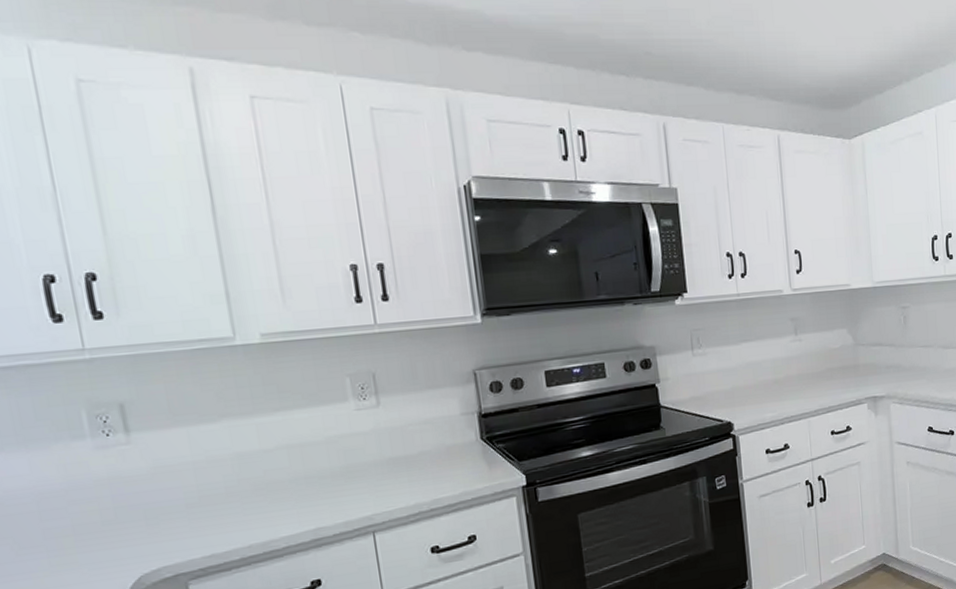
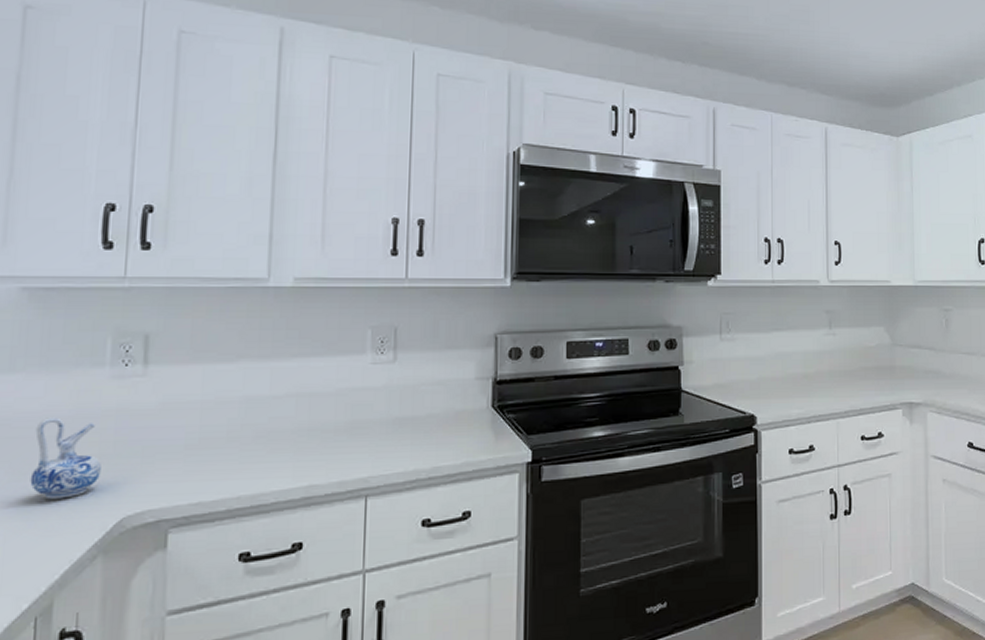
ceramic pitcher: none [30,491,108,568] -> present [30,417,101,499]

